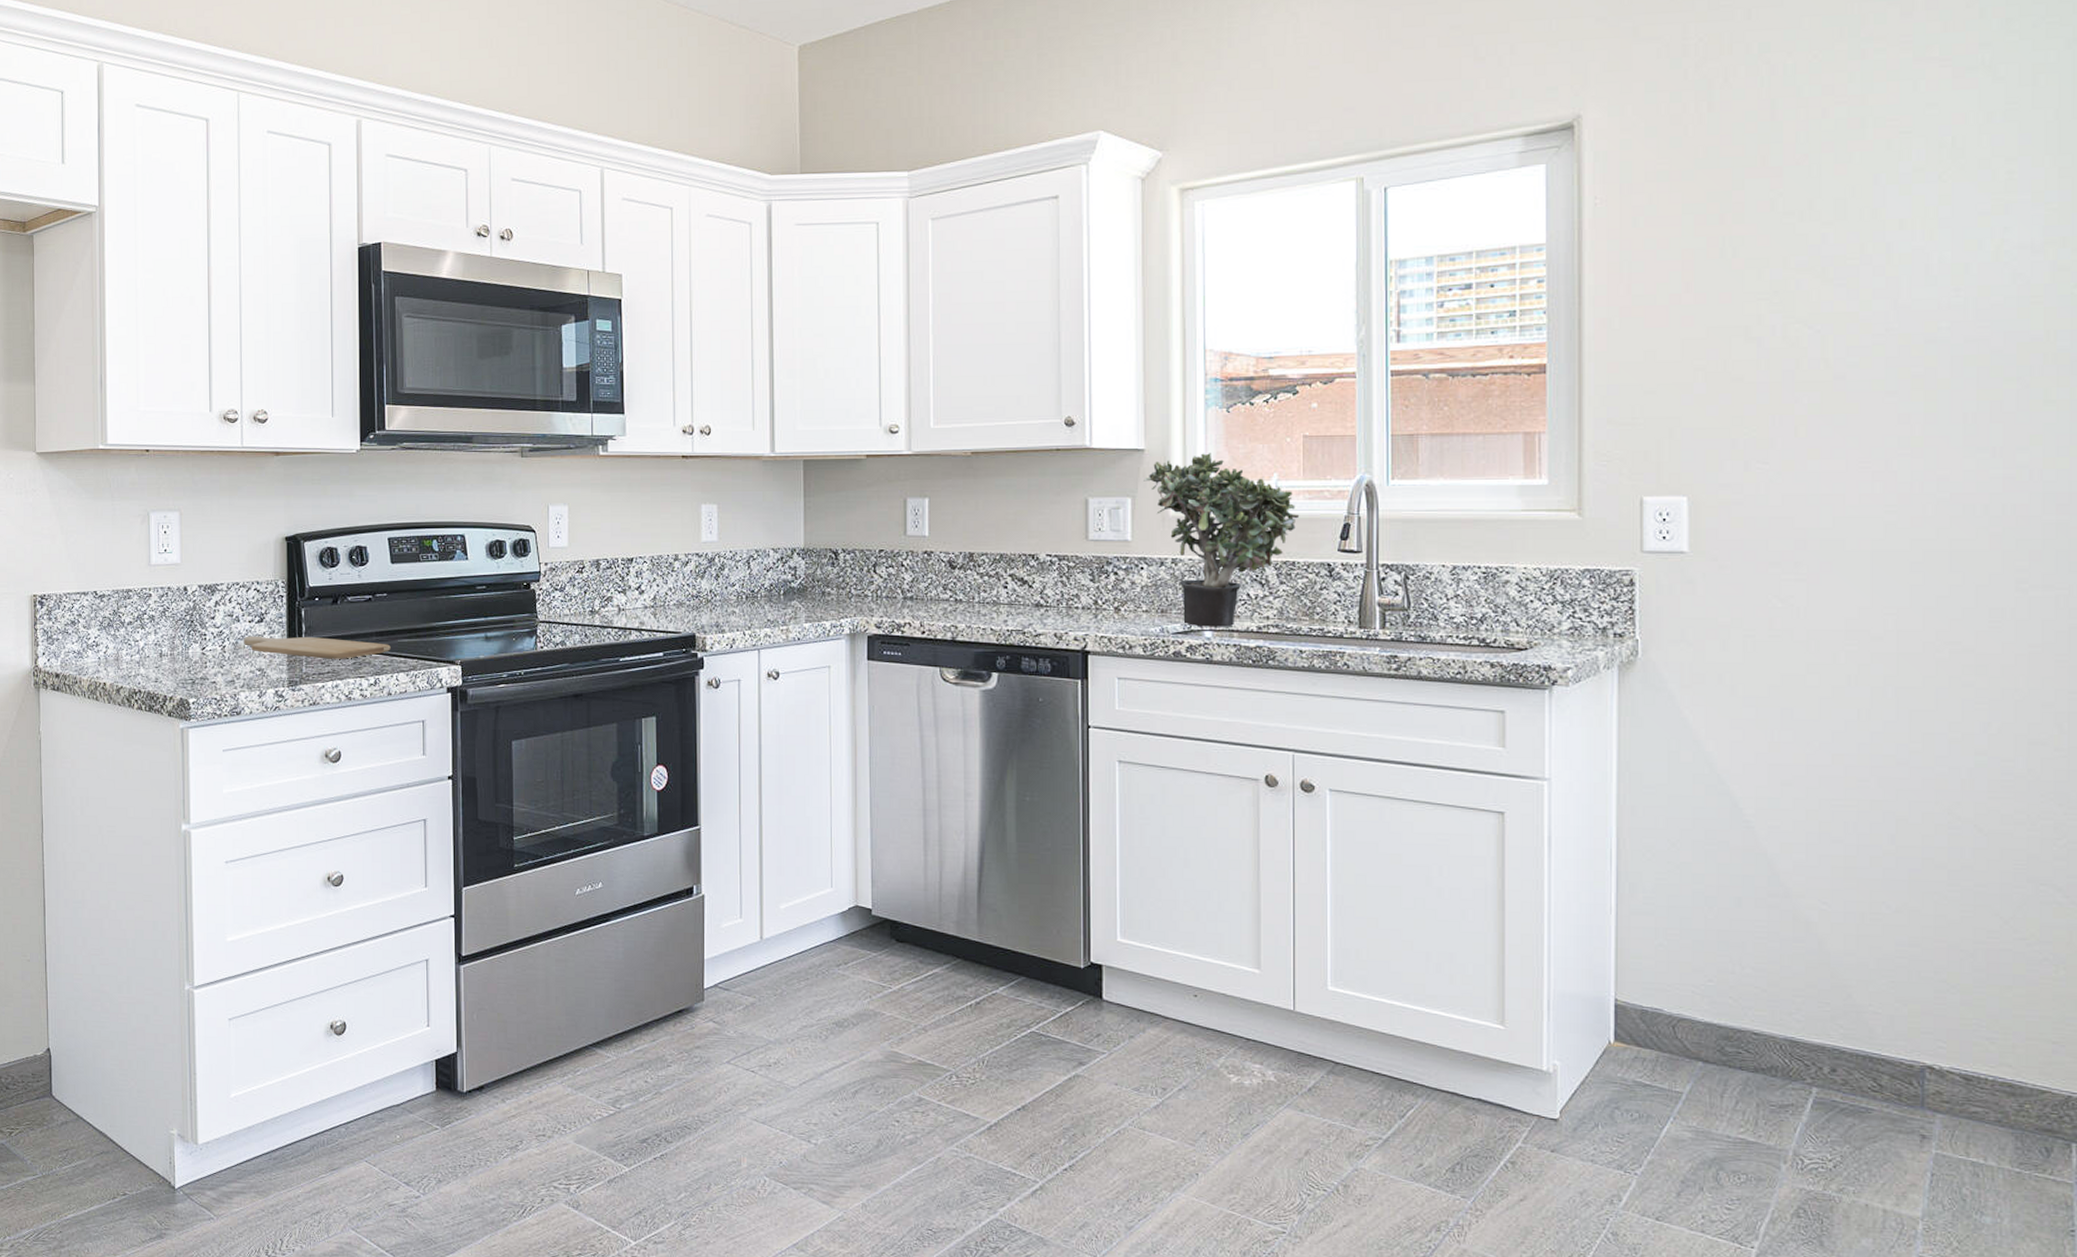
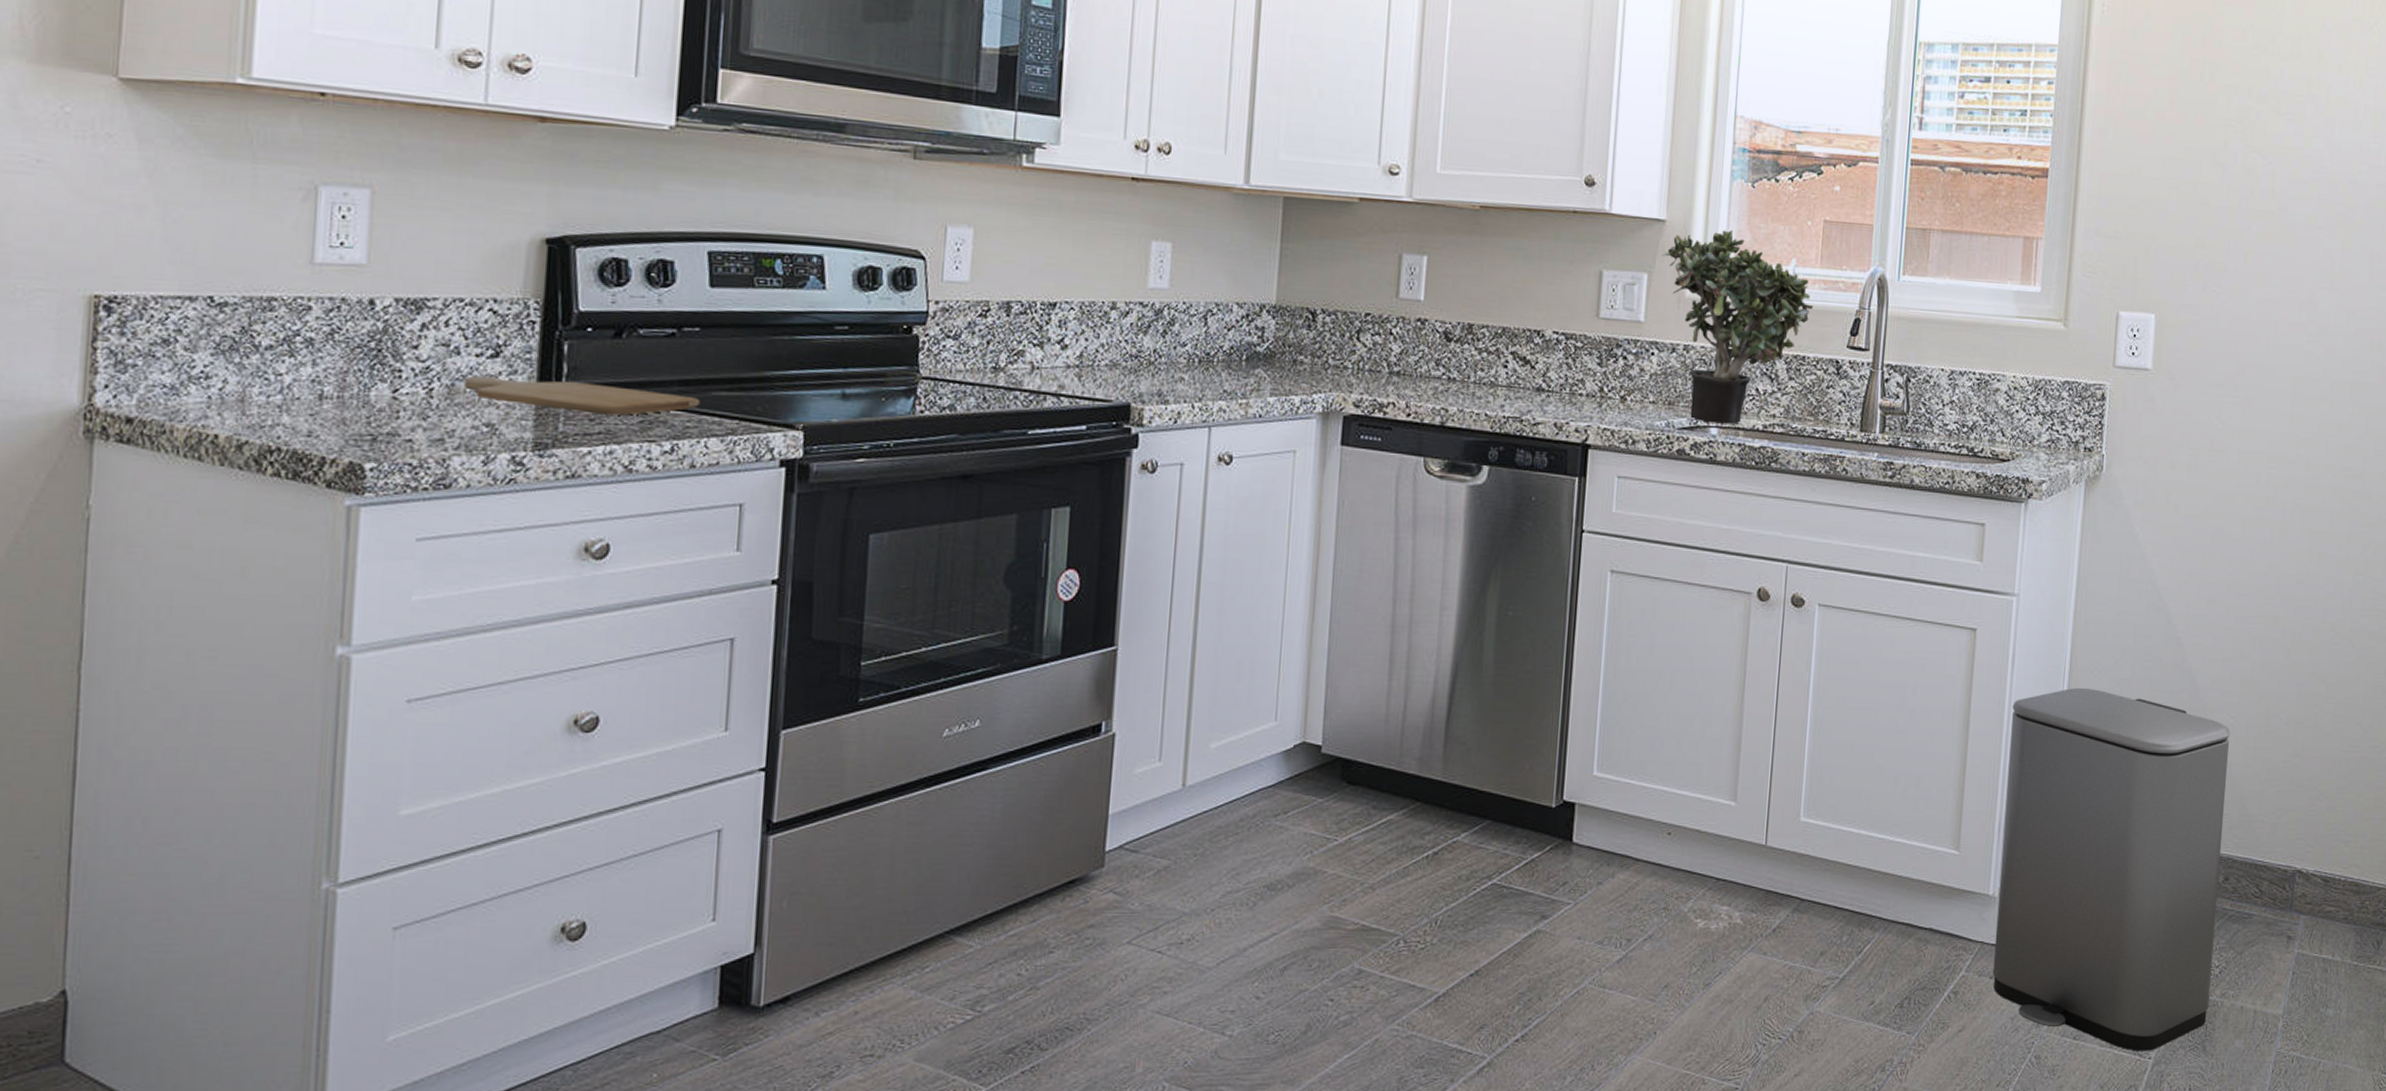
pedal bin: none [1552,871,1824,1240] -> present [1992,688,2231,1052]

